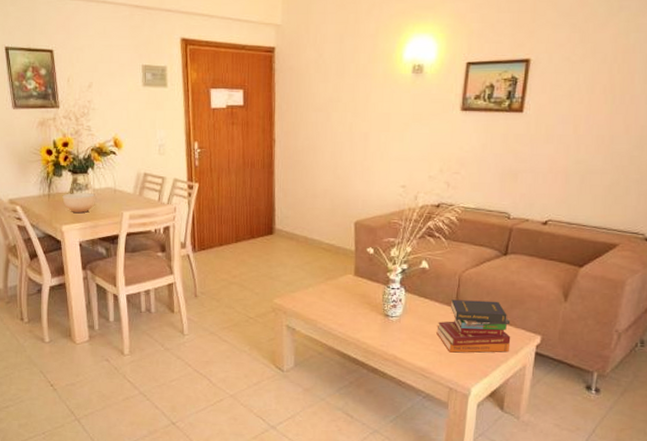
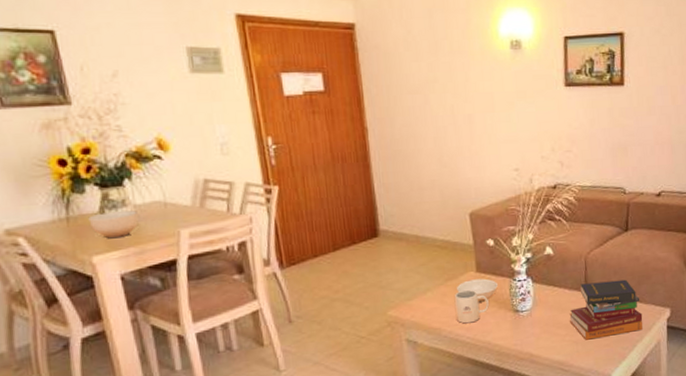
mug: none [331,290,362,320] -> present [454,289,489,324]
bowl: none [334,282,373,303] -> present [456,278,499,303]

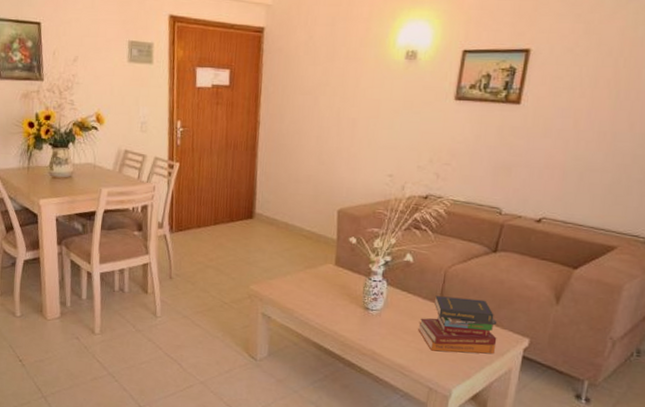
bowl: present [88,210,139,239] -> none [41,166,75,188]
mug: present [454,289,489,324] -> none [309,279,342,311]
bowl: present [456,278,499,303] -> none [313,271,354,294]

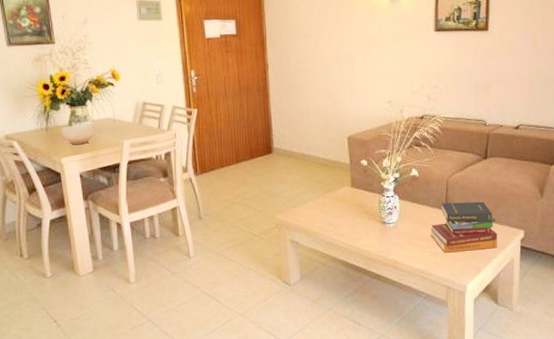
bowl: none [41,166,75,188] -> present [61,124,95,145]

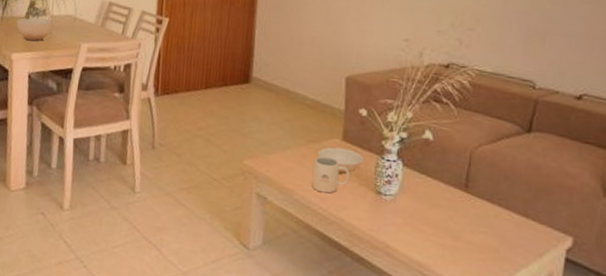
mug: none [331,201,360,230] -> present [311,156,350,194]
bowl: none [333,193,370,213] -> present [317,147,364,174]
books: present [430,201,498,253] -> none [439,181,534,255]

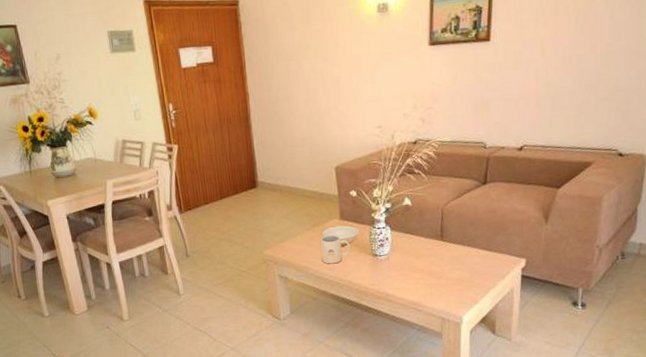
bowl: present [16,18,53,41] -> none [44,165,78,187]

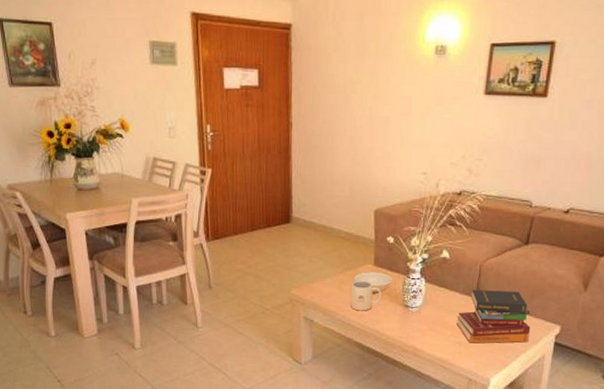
books: none [424,230,497,284] -> present [456,290,531,344]

